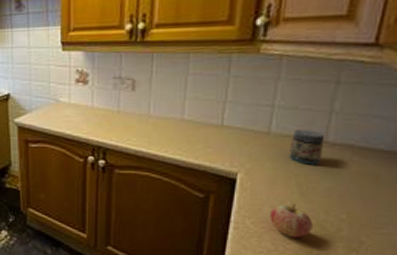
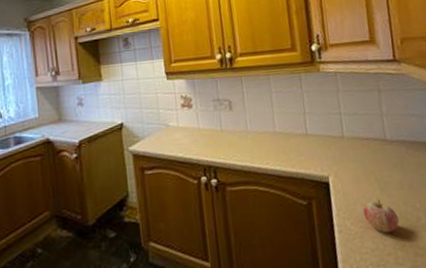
jar: present [289,129,325,165] -> none [360,131,387,162]

